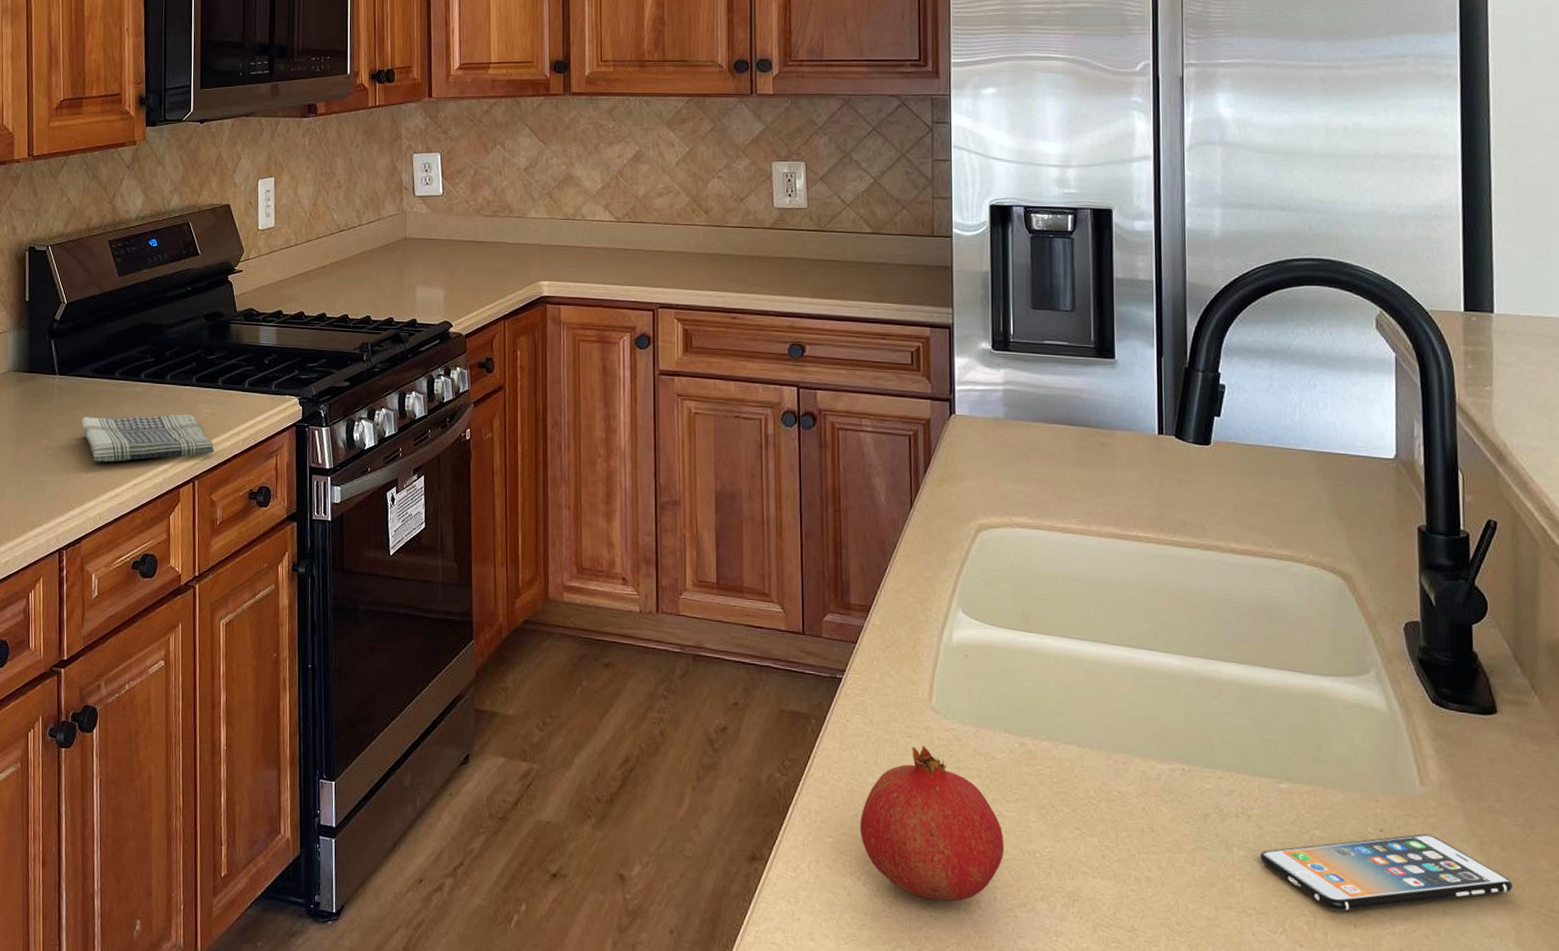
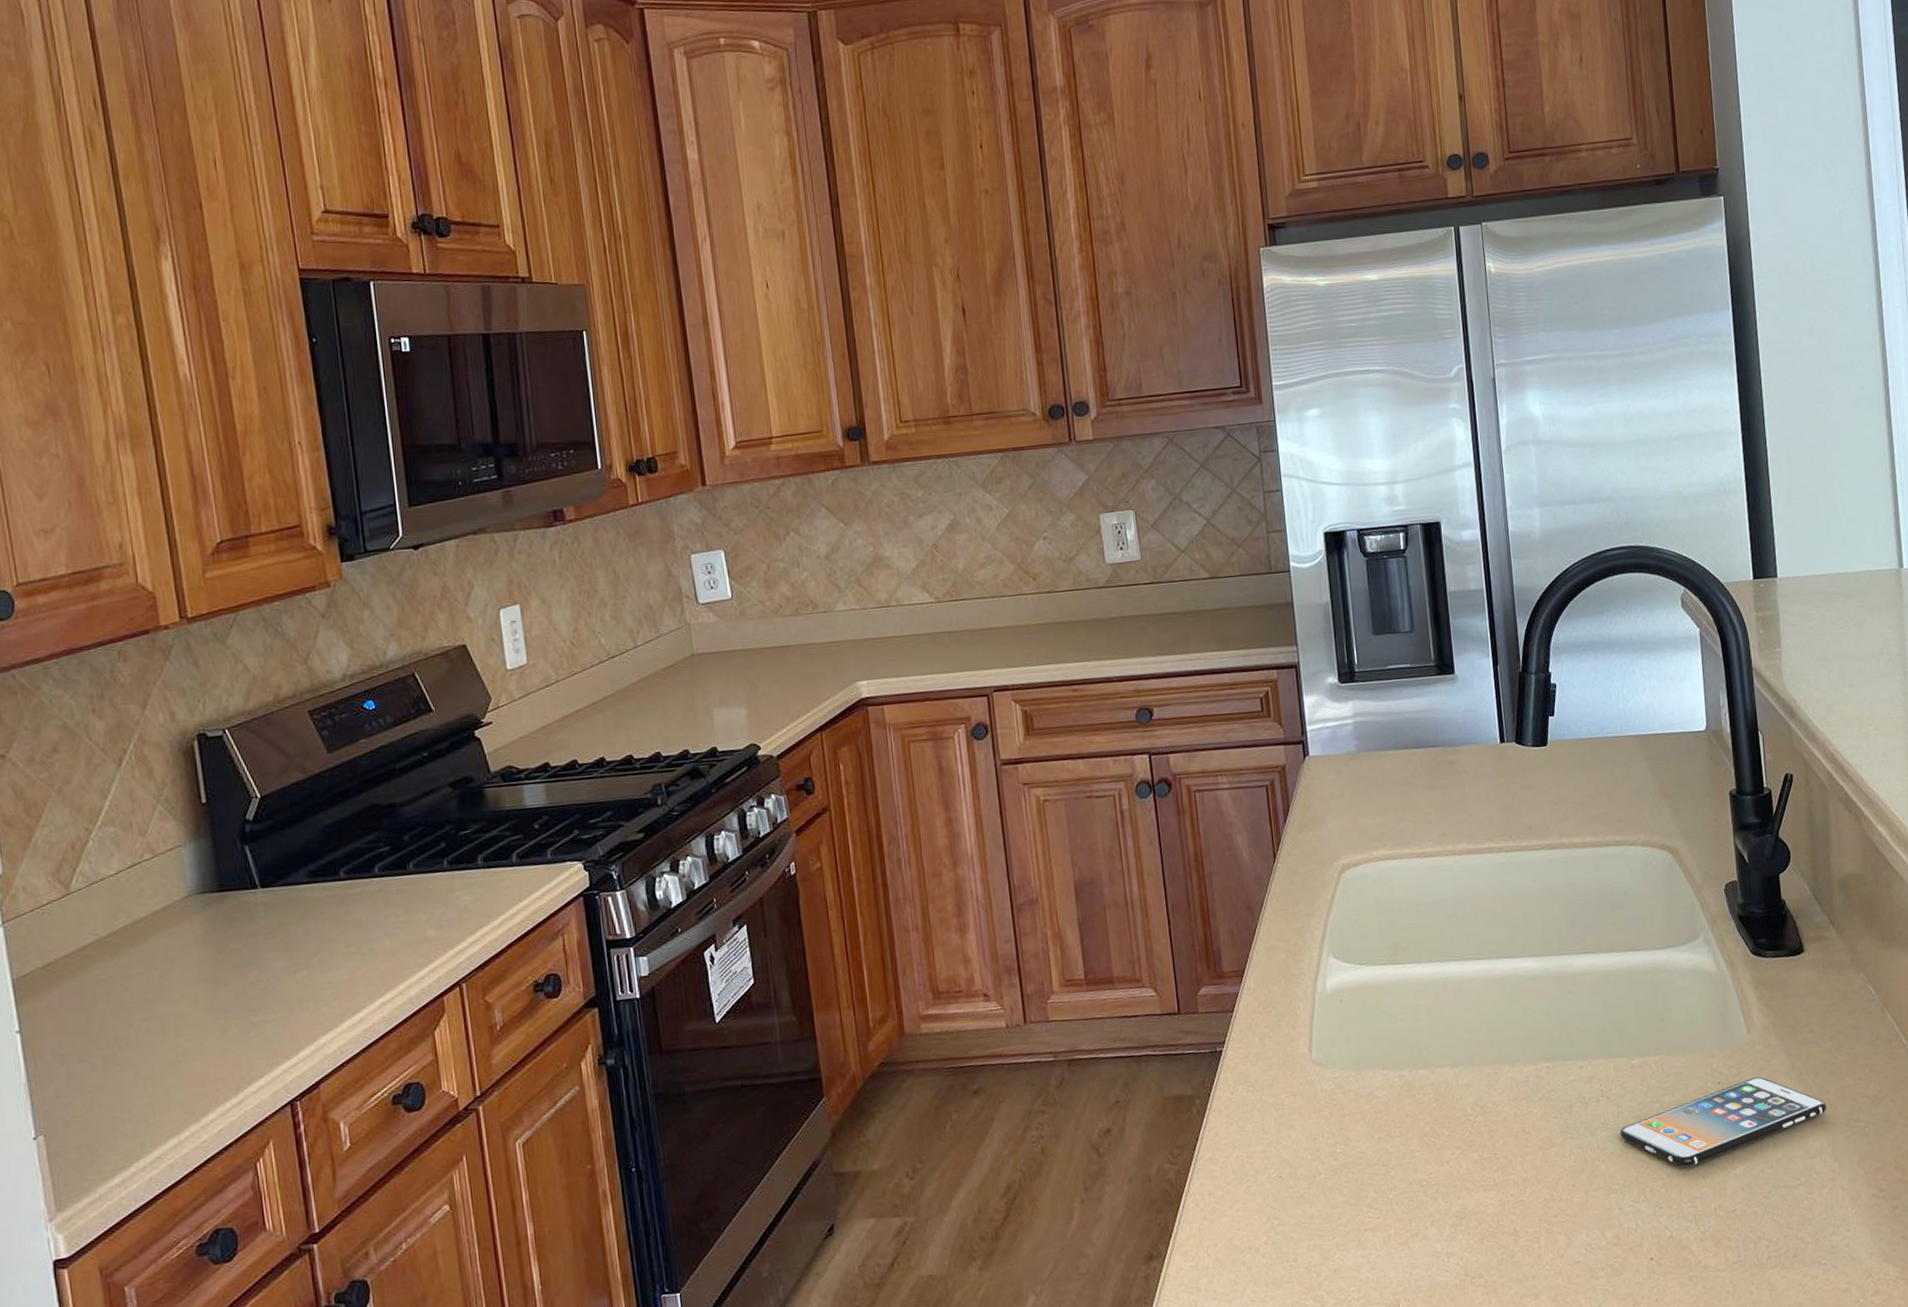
dish towel: present [81,414,215,463] -> none [300,906,483,986]
fruit: present [859,746,1005,902] -> none [1253,1101,1394,1254]

